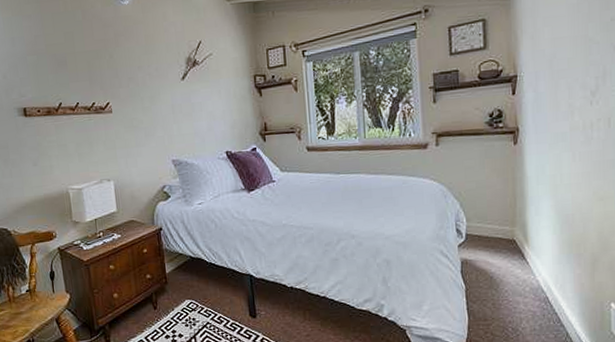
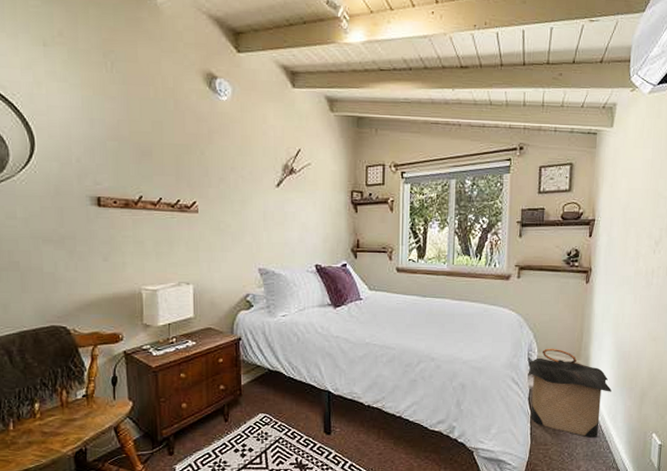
laundry hamper: none [457,216,556,311] -> present [528,348,612,438]

